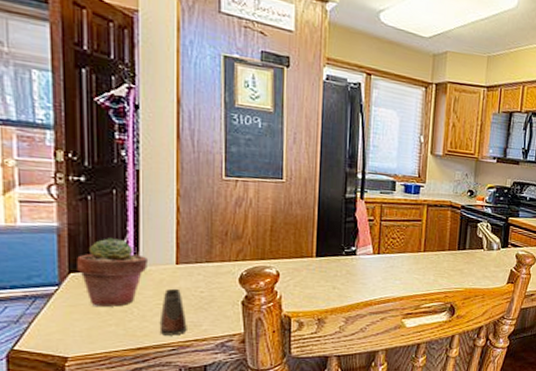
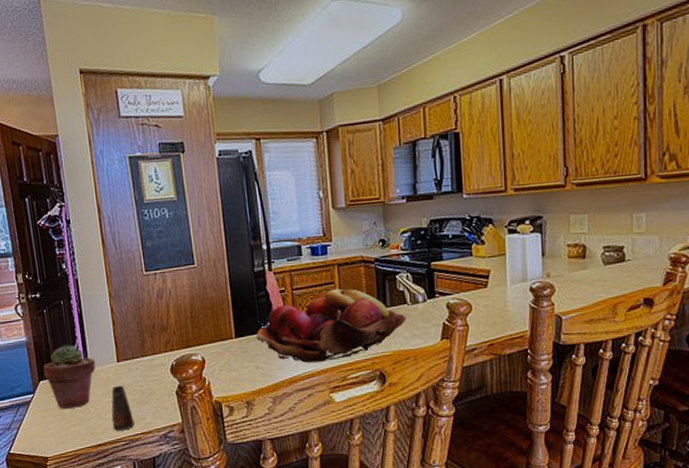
fruit basket: none [337,226,481,290] -> present [256,288,407,363]

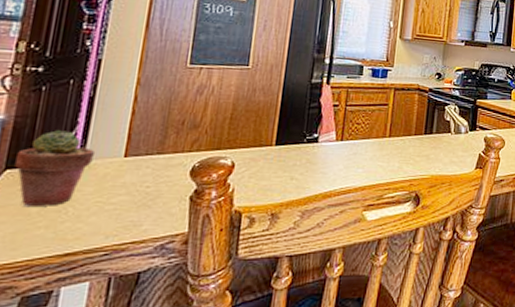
salt shaker: present [111,385,135,431] -> none [93,183,126,238]
fruit basket: present [256,288,407,363] -> none [297,110,448,179]

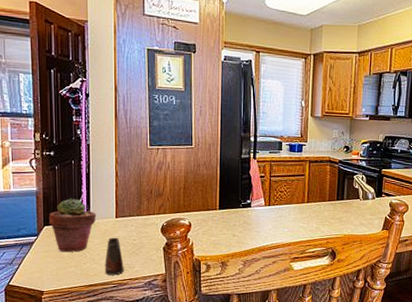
salt shaker: none [93,183,126,238] -> present [105,237,124,275]

